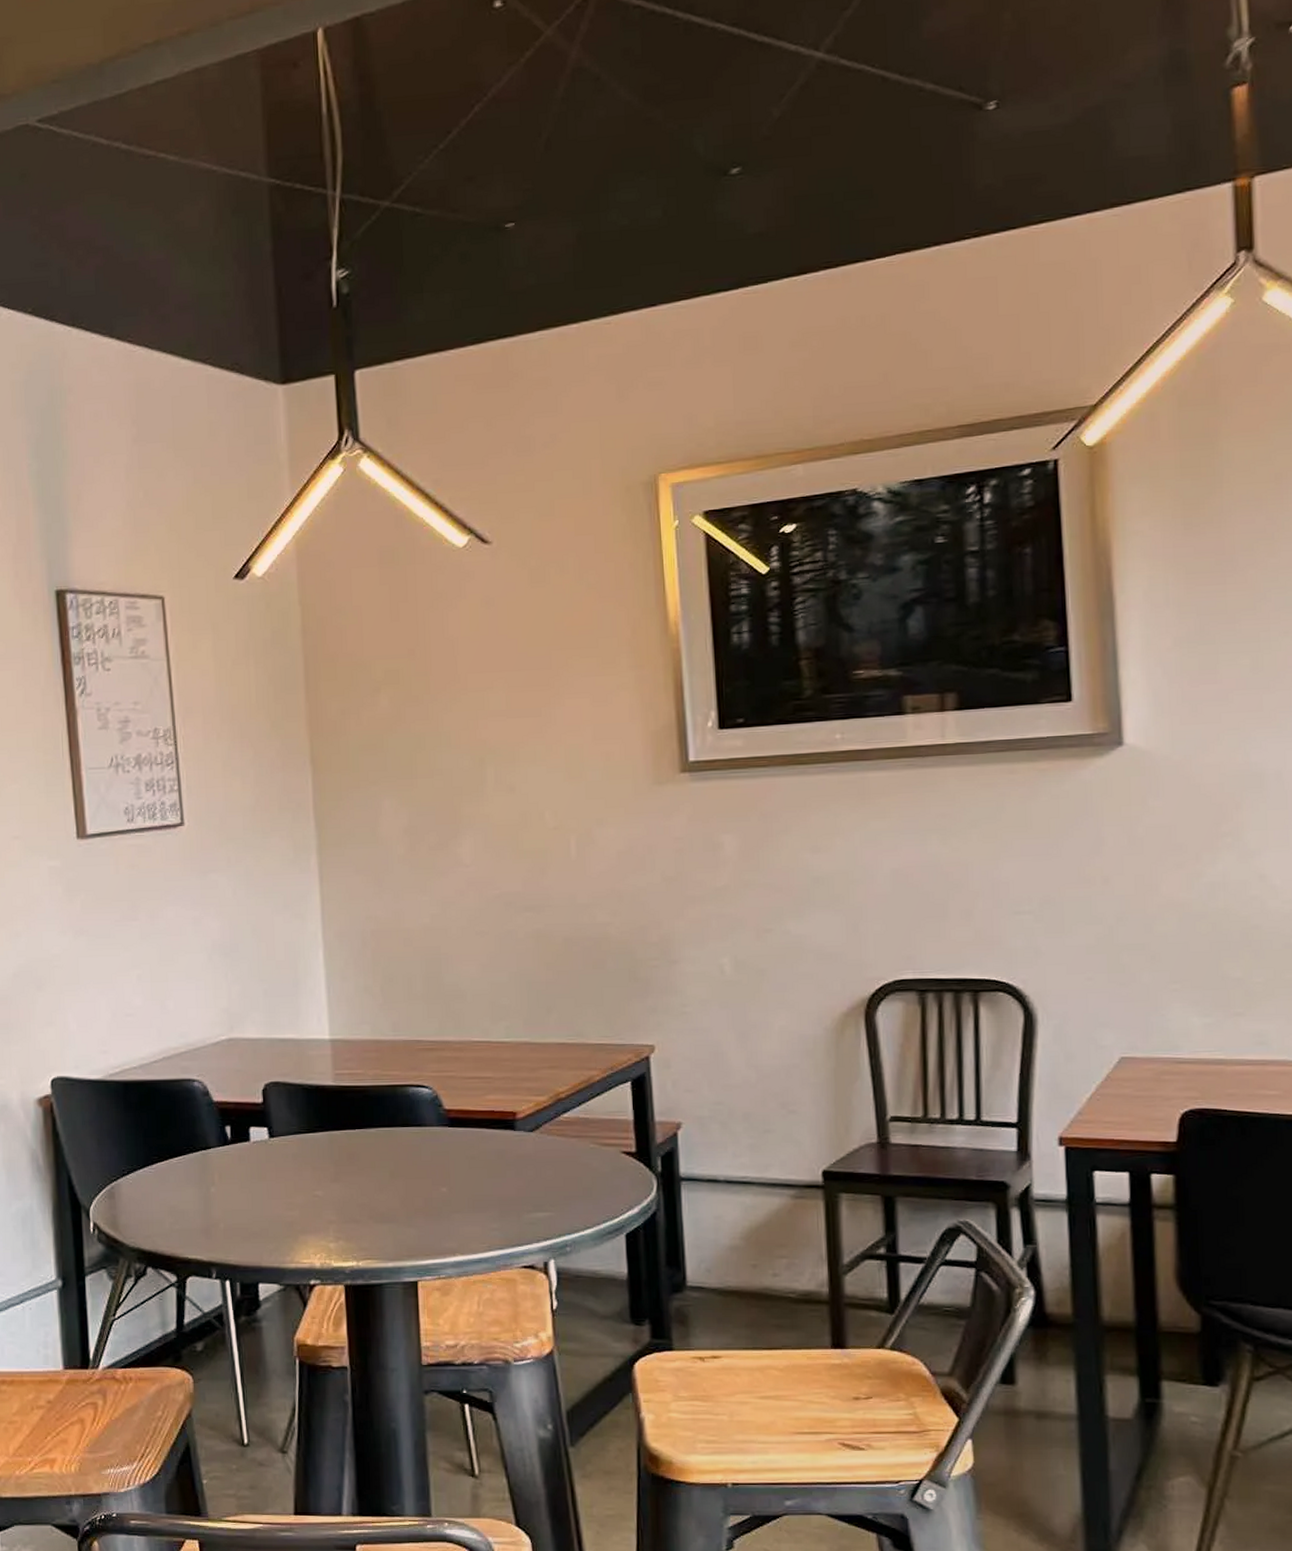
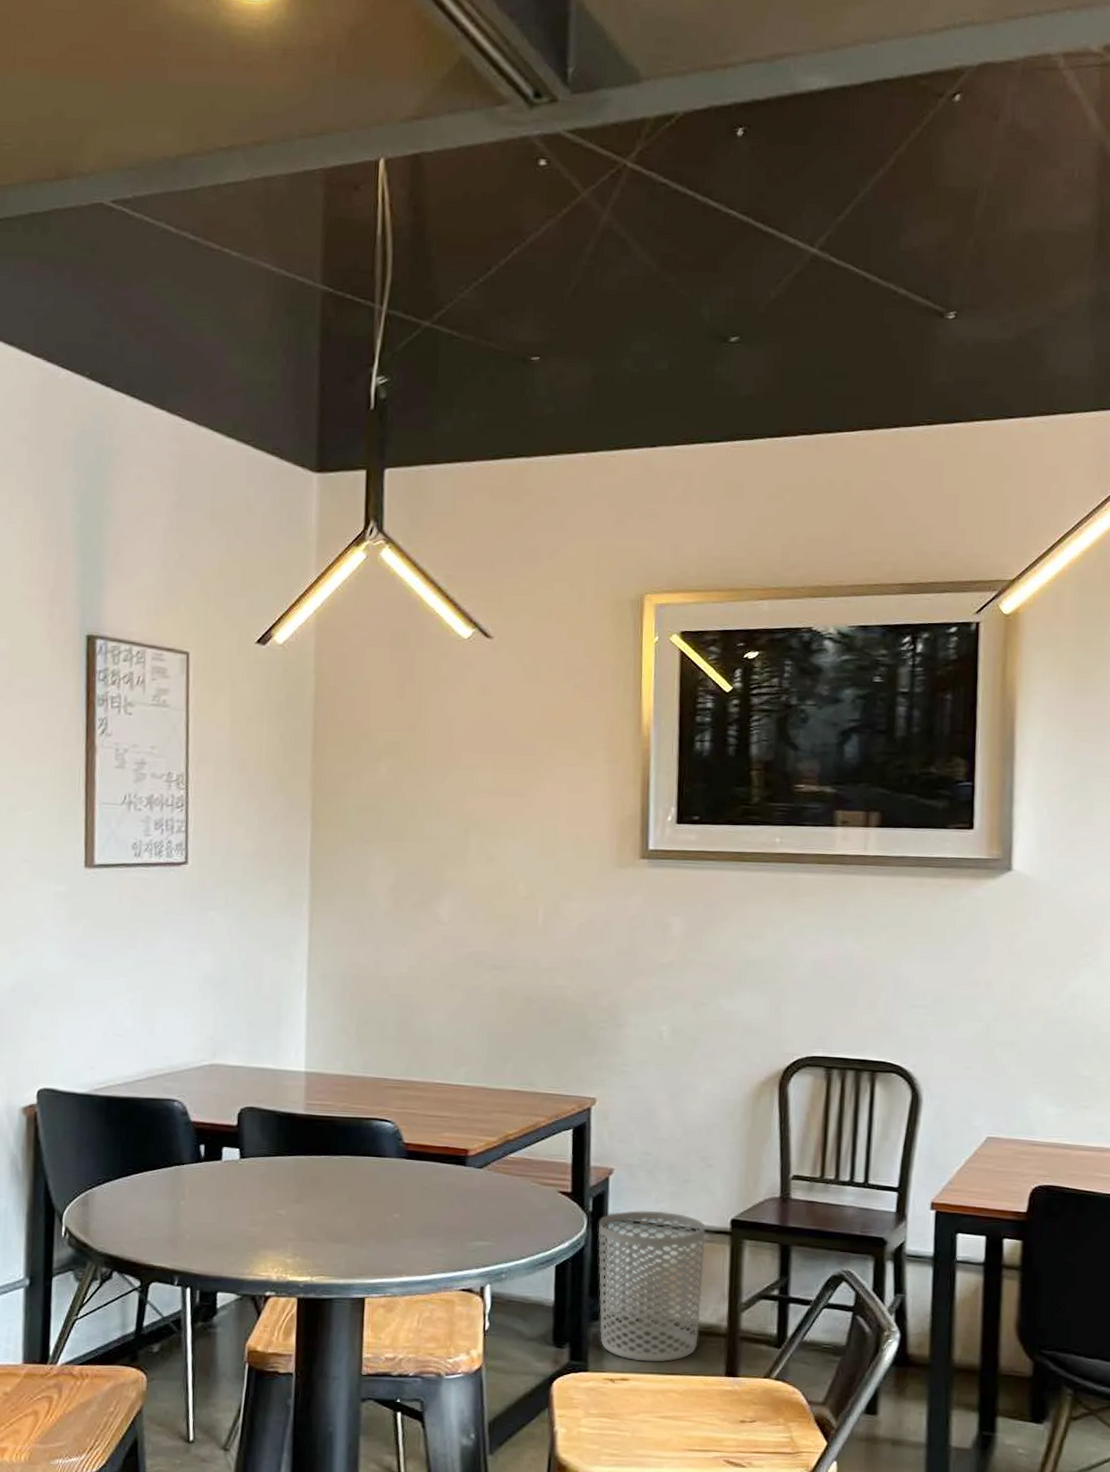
waste bin: none [671,1166,797,1336] -> present [598,1210,706,1362]

